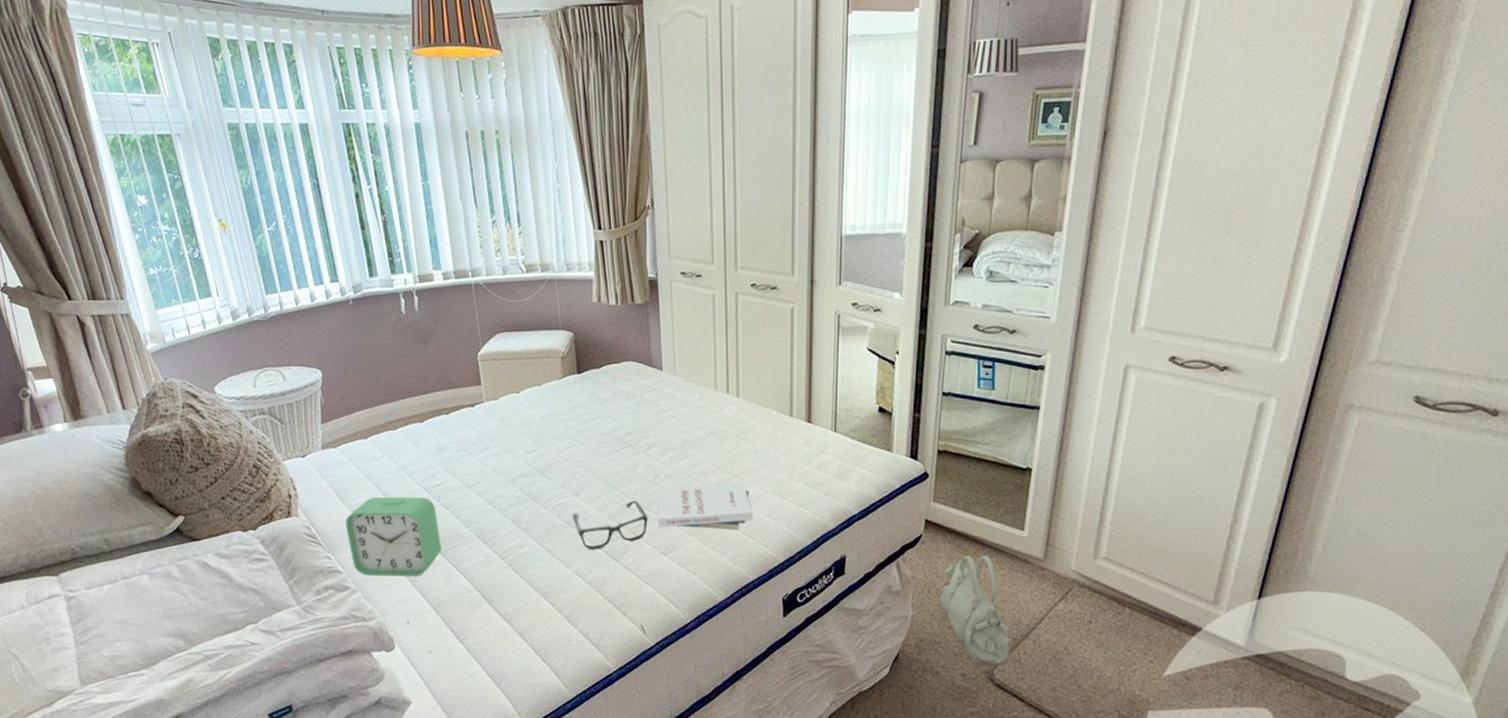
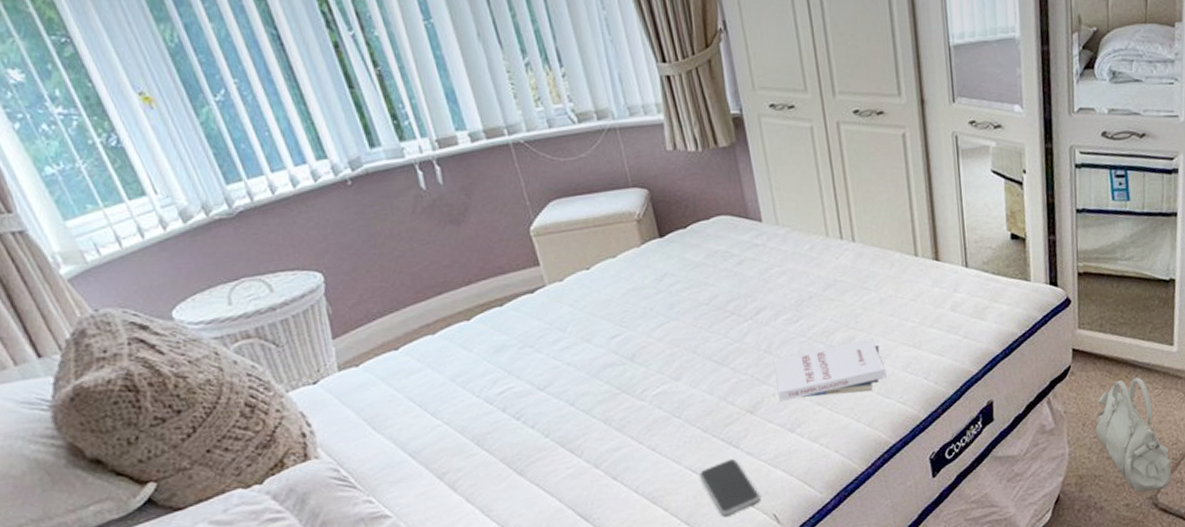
alarm clock: present [345,496,441,577] -> none [385,410,518,515]
eyeglasses: present [572,500,648,549] -> none [675,375,767,439]
mobile phone: none [584,570,631,620] -> present [700,458,760,516]

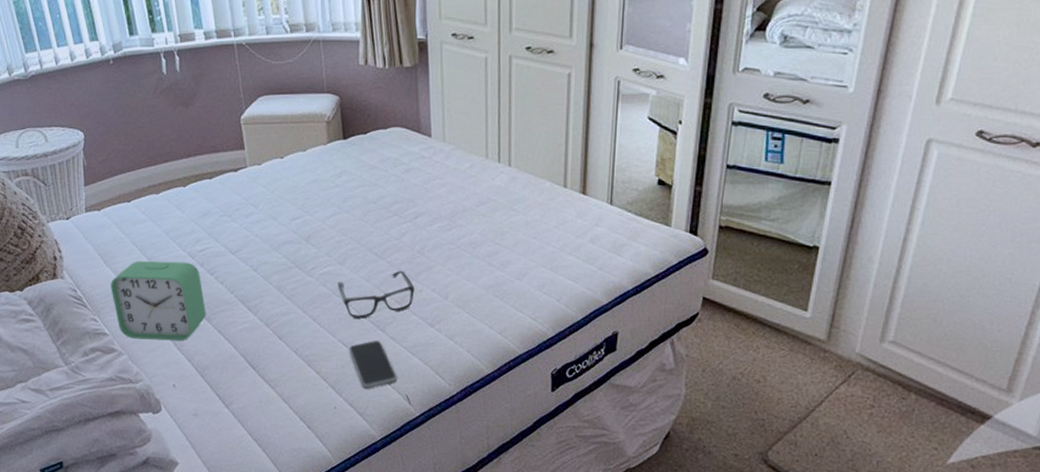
alarm clock: none [385,410,518,515] -> present [110,261,206,341]
eyeglasses: none [675,375,767,439] -> present [337,270,415,319]
books: present [773,338,887,401] -> none [424,255,523,302]
shoulder bag: present [1096,377,1172,493] -> none [715,334,787,447]

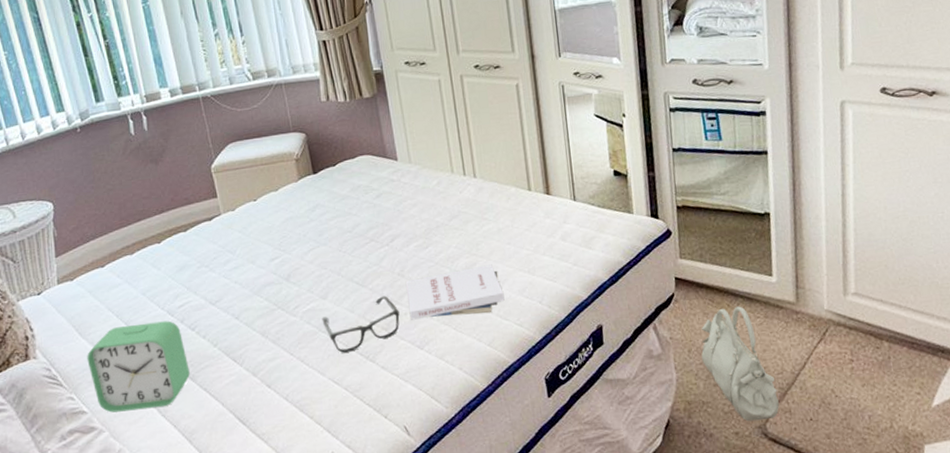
mobile phone: present [349,340,397,389] -> none [341,371,393,426]
books: none [424,255,523,302] -> present [405,264,505,320]
shoulder bag: none [715,334,787,447] -> present [701,306,779,422]

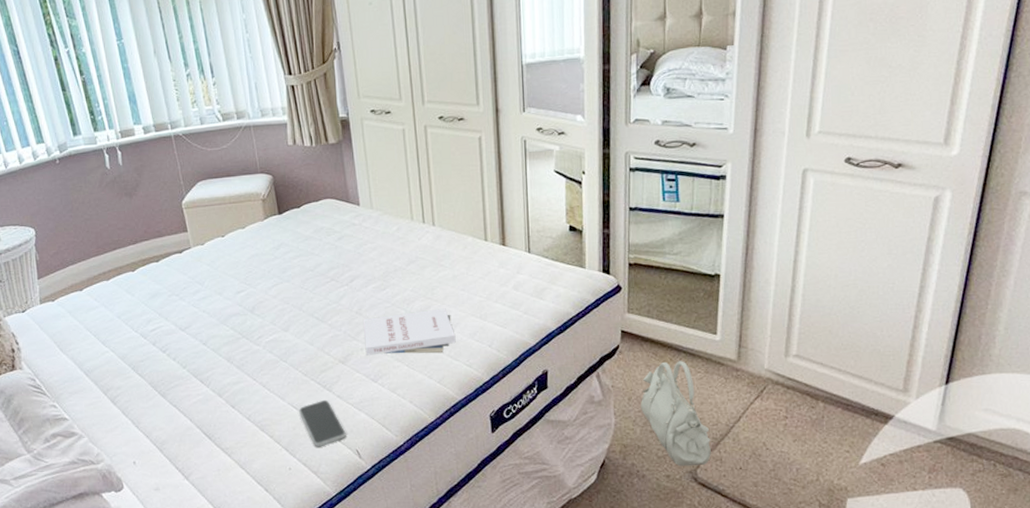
alarm clock: present [87,320,190,413] -> none [67,342,161,421]
eyeglasses: present [322,295,400,353] -> none [283,331,356,381]
mobile phone: none [341,371,393,426] -> present [299,399,346,447]

